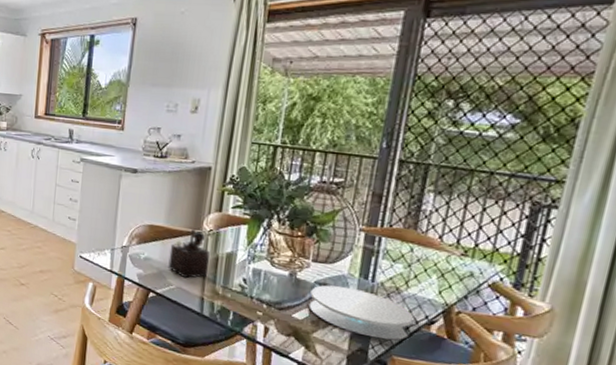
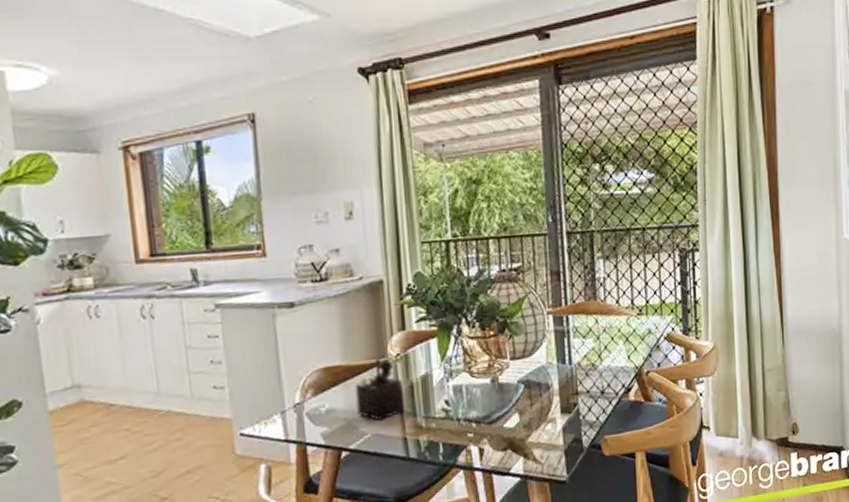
plate: present [309,285,414,340] -> none [516,376,614,425]

